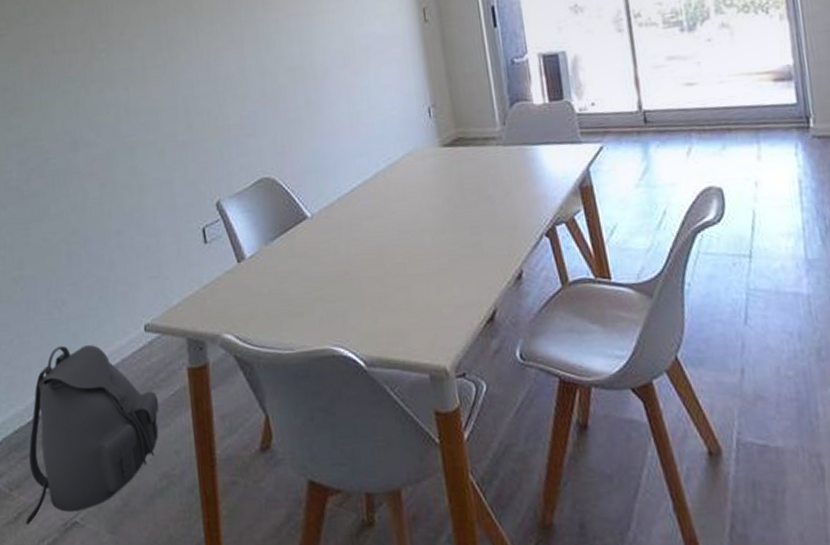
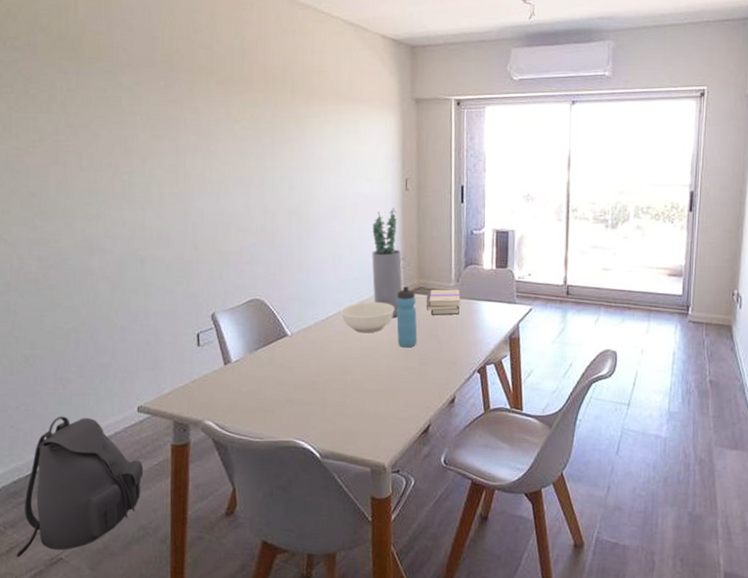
bowl: none [366,162,432,204] -> present [341,301,394,333]
vase: none [391,45,437,180] -> present [372,208,402,318]
water bottle: none [432,139,465,216] -> present [396,286,418,348]
books: none [467,134,512,171] -> present [426,289,461,315]

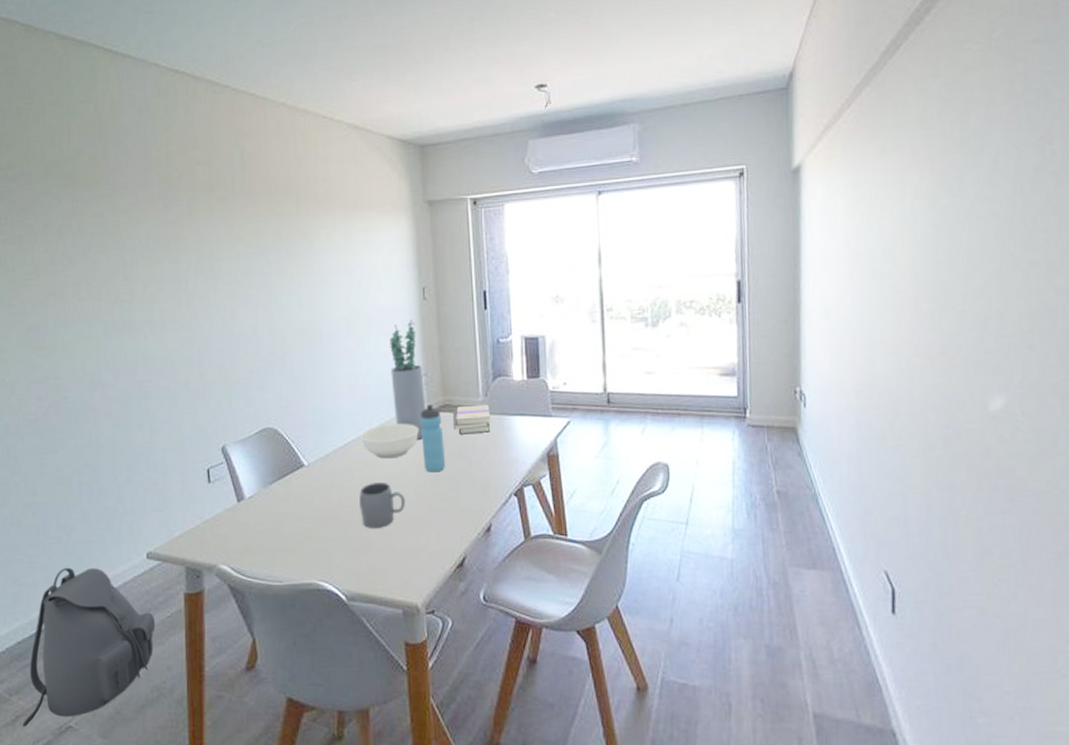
mug: none [337,353,379,395] -> present [359,481,405,528]

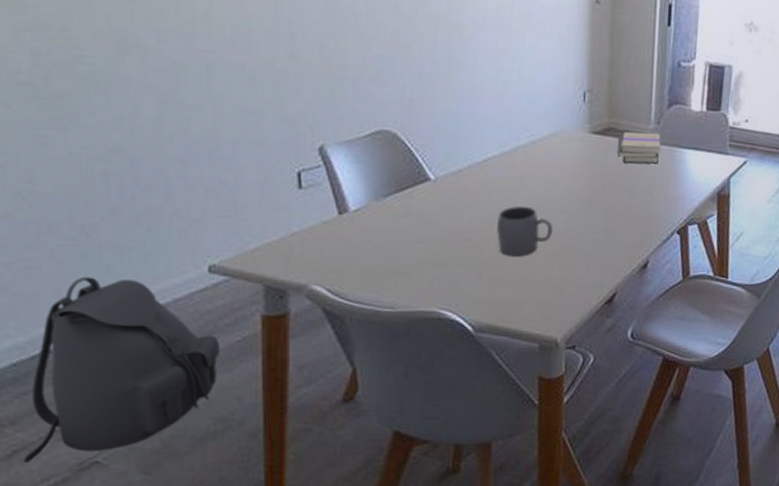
bowl: present [360,423,419,459] -> none [504,142,576,182]
vase: present [390,319,426,440] -> none [547,24,588,164]
water bottle: present [421,405,446,473] -> none [578,126,605,202]

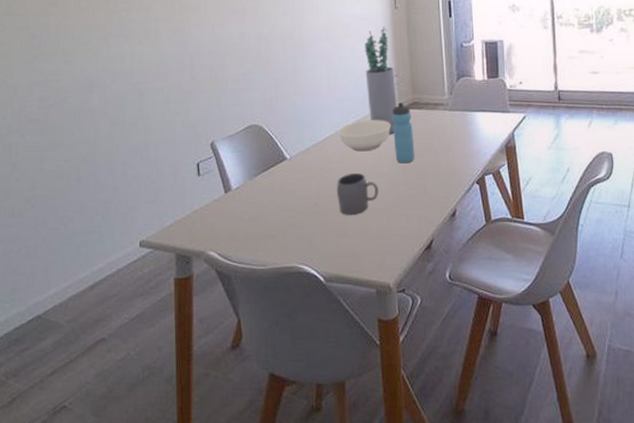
backpack: present [23,276,221,462] -> none [19,256,147,408]
bowl: none [504,142,576,182] -> present [338,119,391,152]
vase: none [547,24,588,164] -> present [365,26,397,134]
water bottle: none [578,126,605,202] -> present [392,102,415,164]
books: present [617,132,661,164] -> none [421,102,455,129]

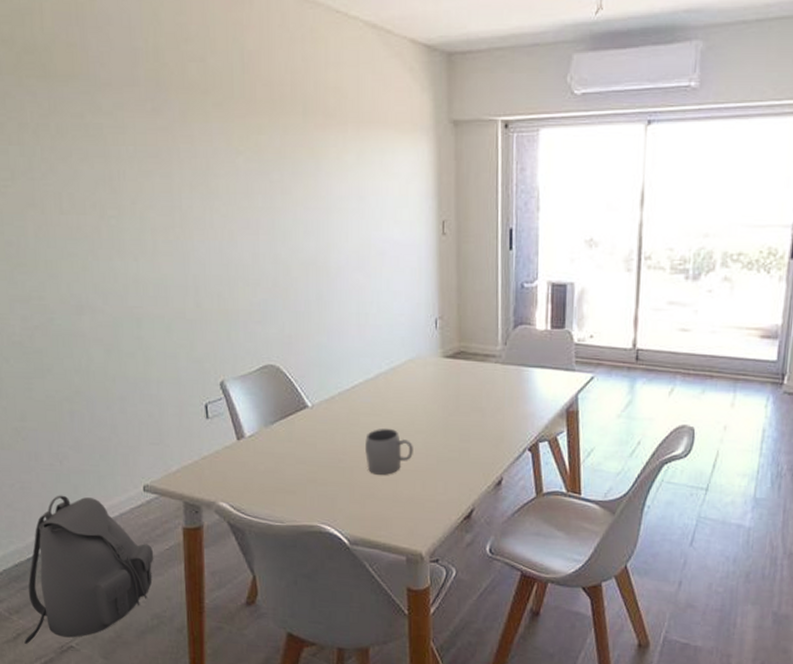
backpack: none [19,256,147,408] -> present [24,495,154,644]
bowl: present [338,119,391,152] -> none [368,368,431,405]
vase: present [365,26,397,134] -> none [403,256,440,387]
water bottle: present [392,102,415,164] -> none [433,350,458,422]

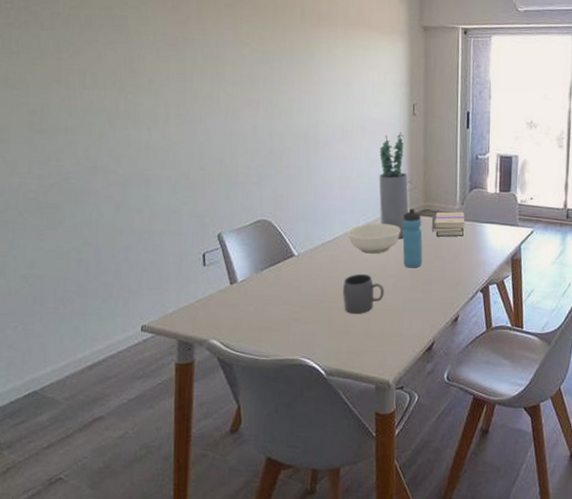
backpack: present [24,495,154,644] -> none [13,335,147,478]
bowl: none [368,368,431,405] -> present [347,223,401,254]
vase: none [403,256,440,387] -> present [379,132,409,239]
water bottle: none [433,350,458,422] -> present [402,209,423,268]
books: none [467,353,509,385] -> present [431,211,465,237]

